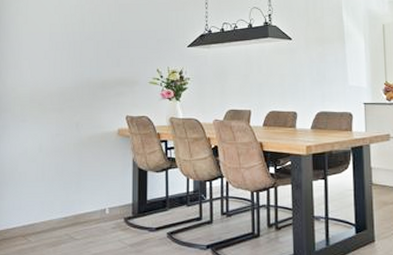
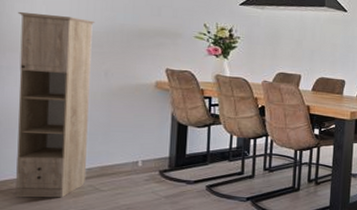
storage cabinet: none [8,76,68,247] -> present [15,11,96,198]

